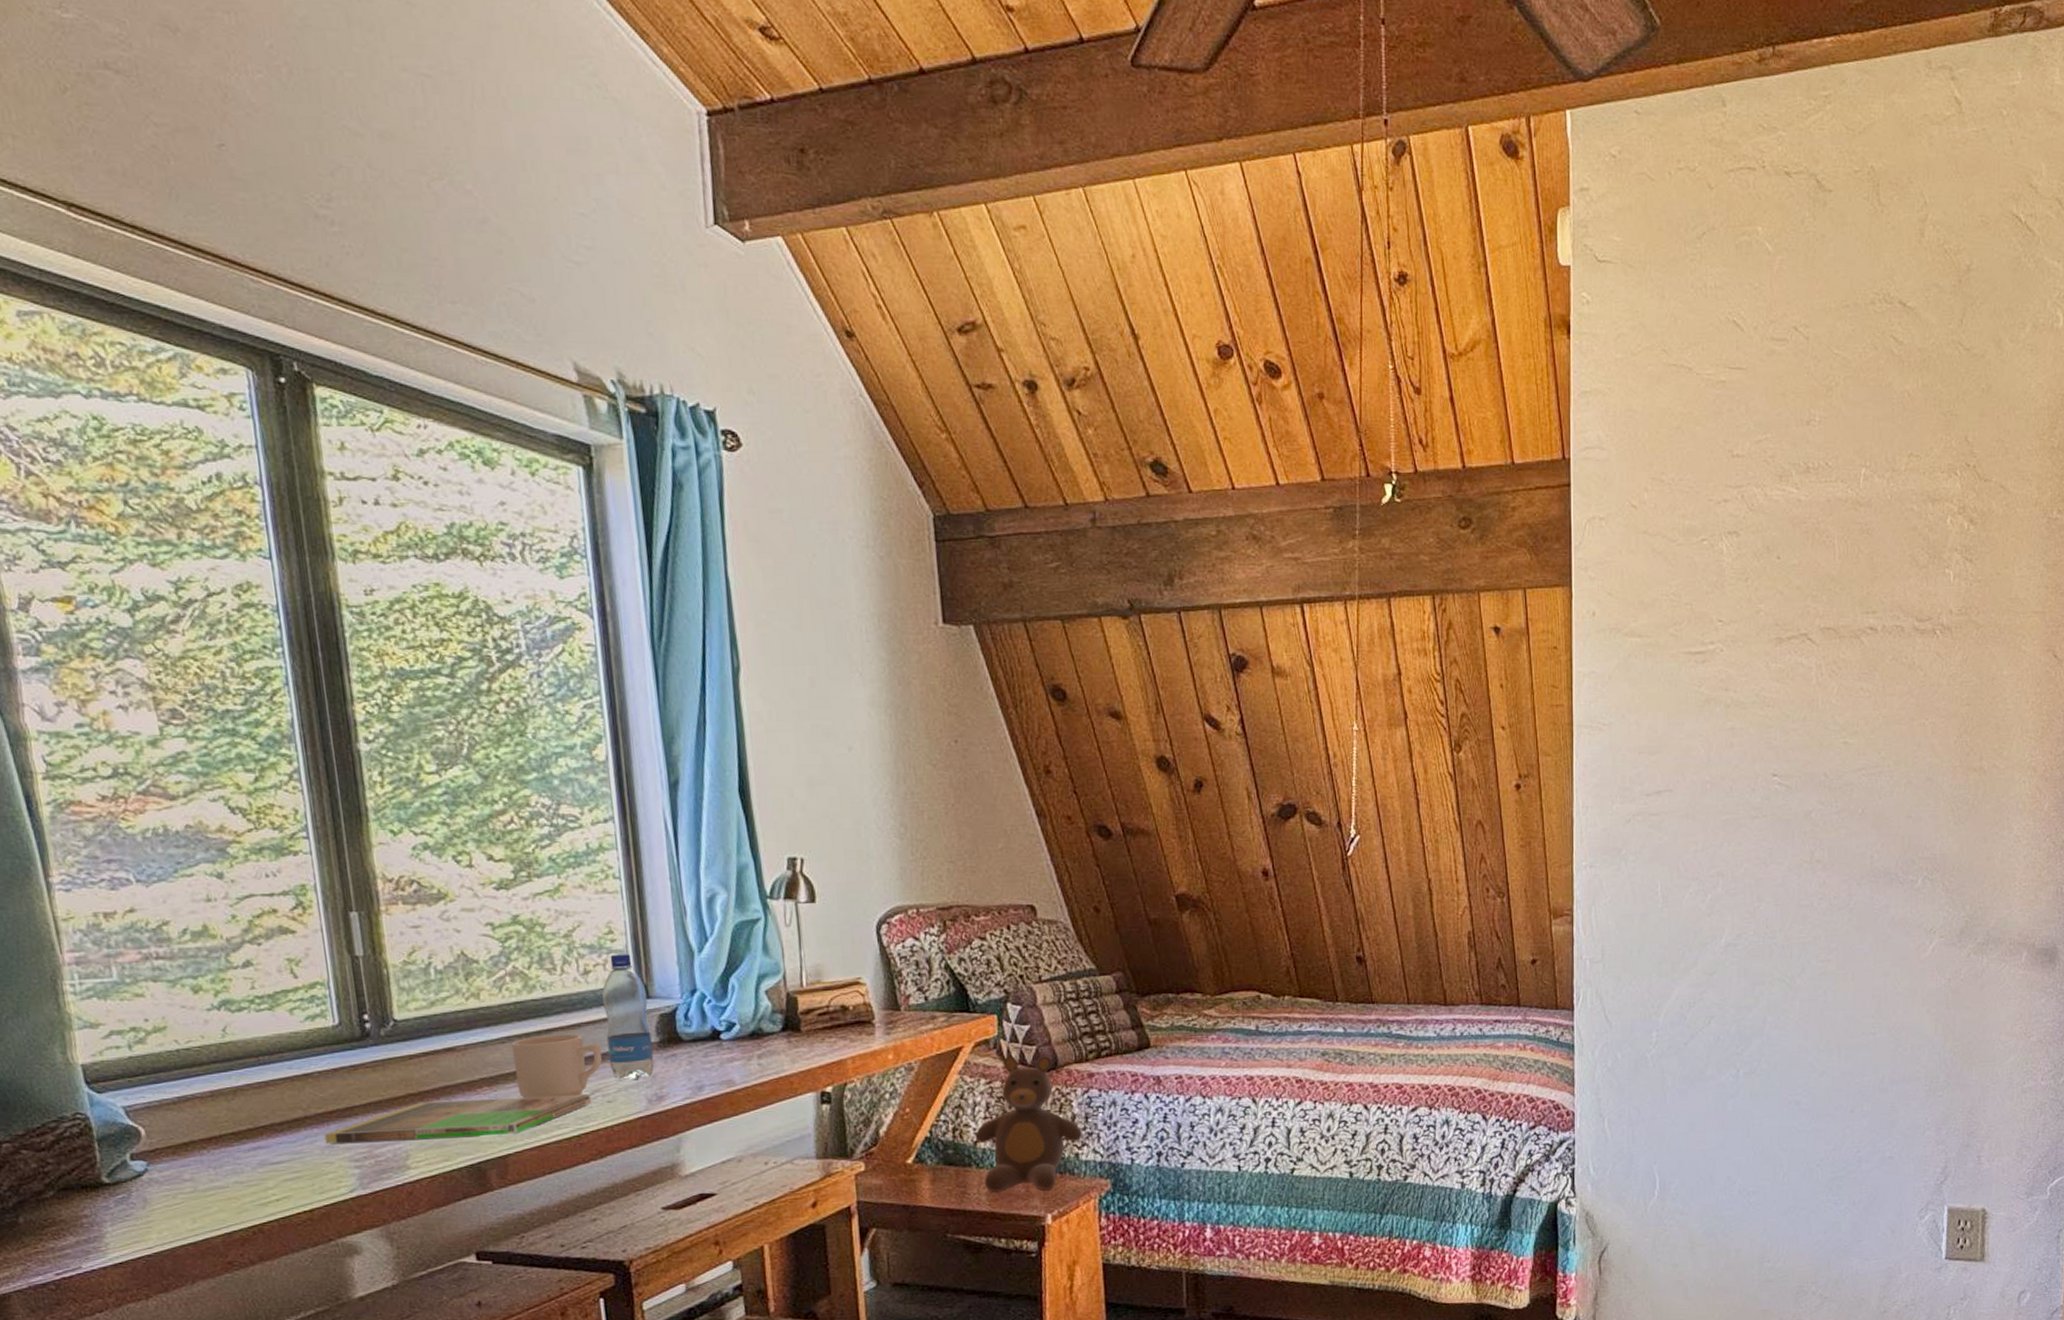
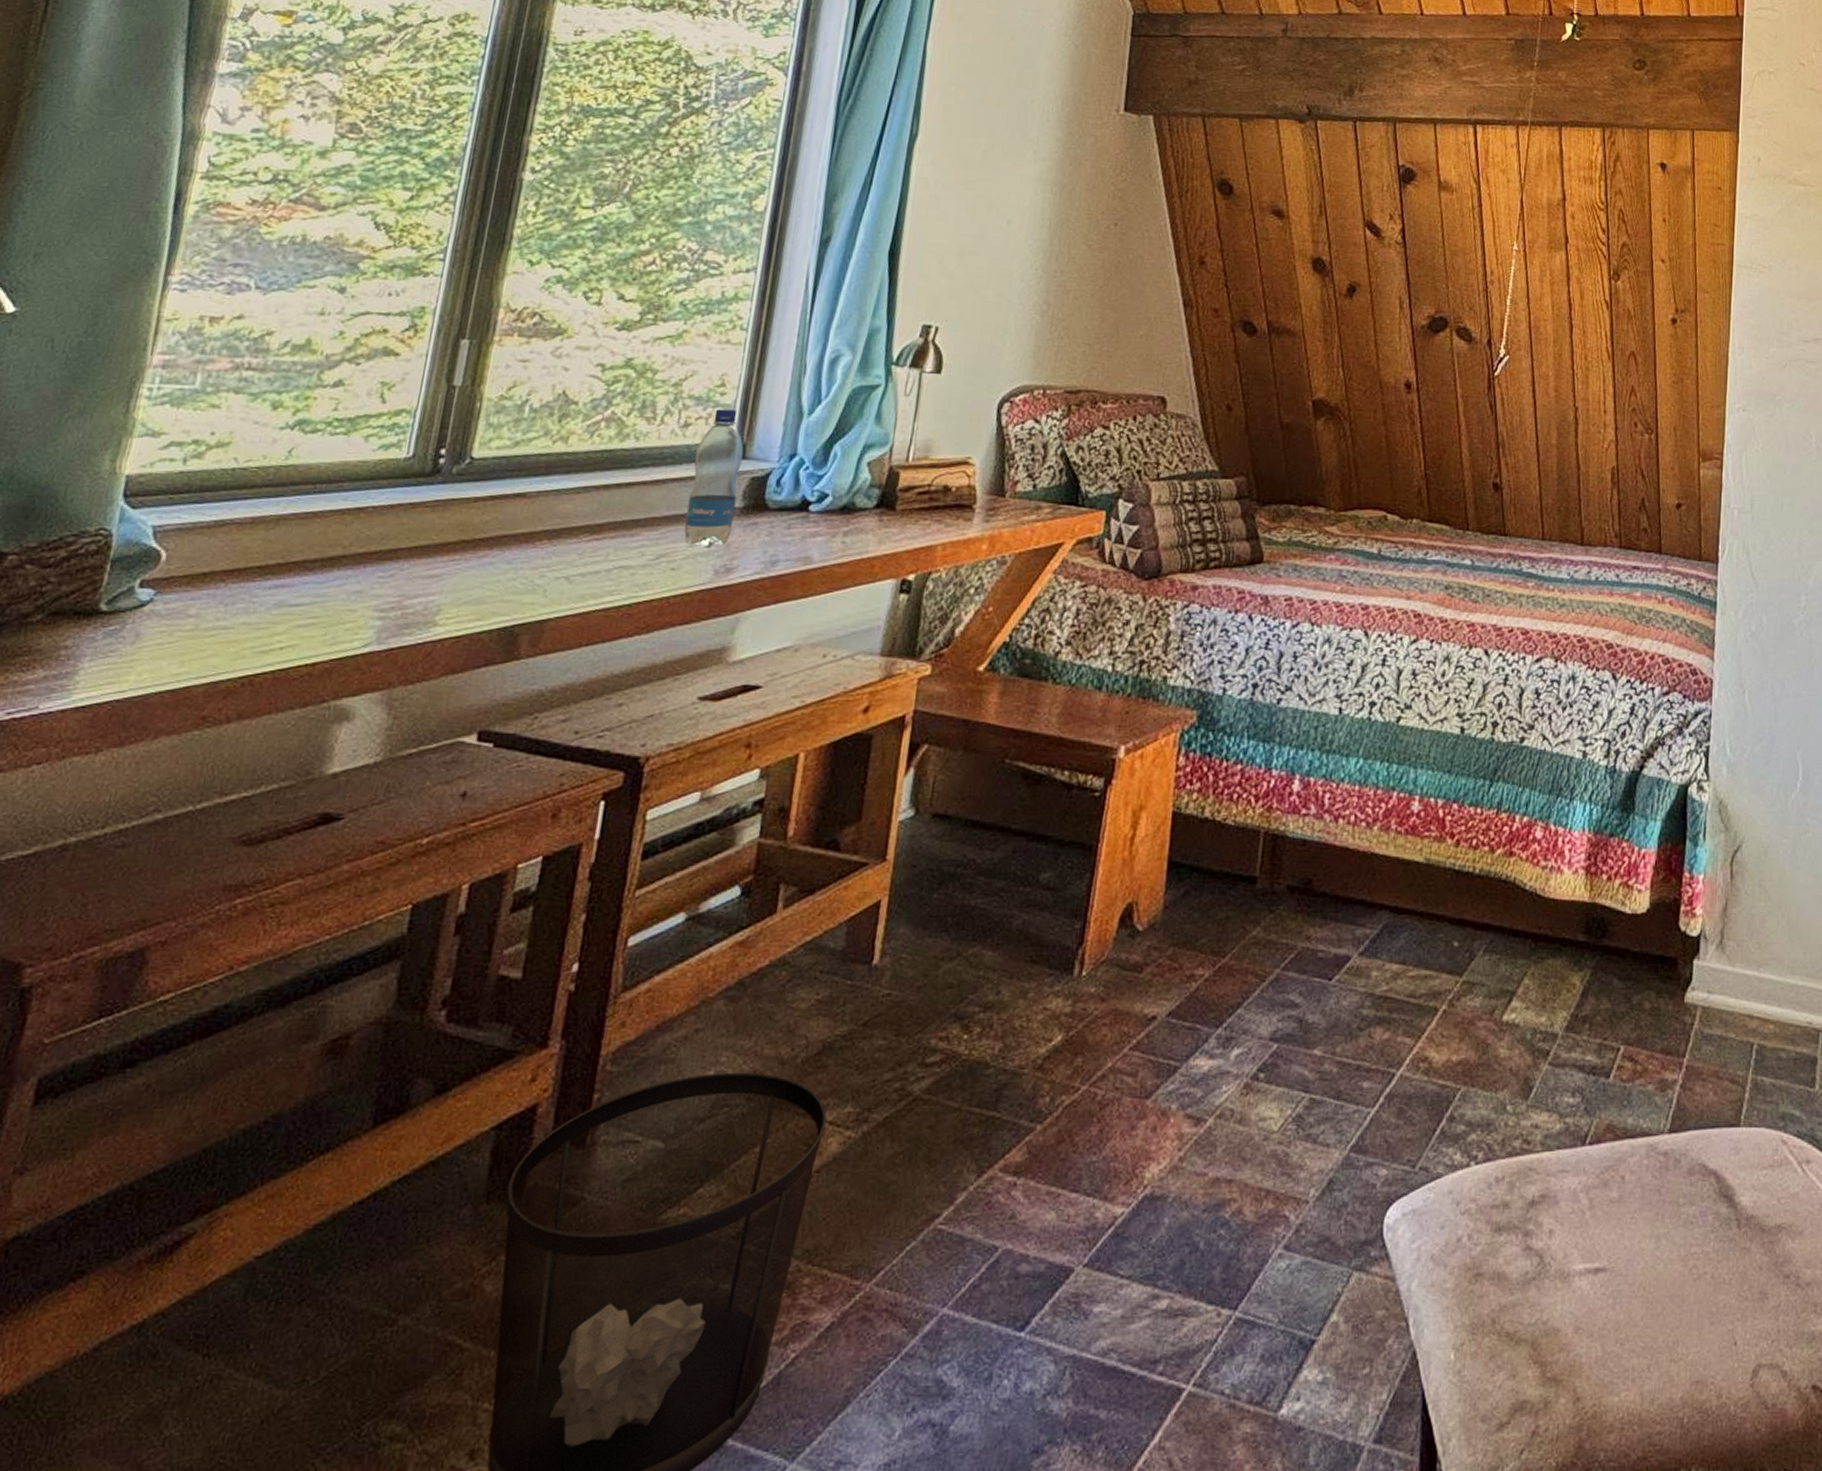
magazine: present [324,1094,591,1144] -> none [354,550,654,597]
mug: present [511,1034,603,1099] -> none [579,489,681,560]
teddy bear: present [975,1056,1082,1193] -> none [1057,559,1175,719]

